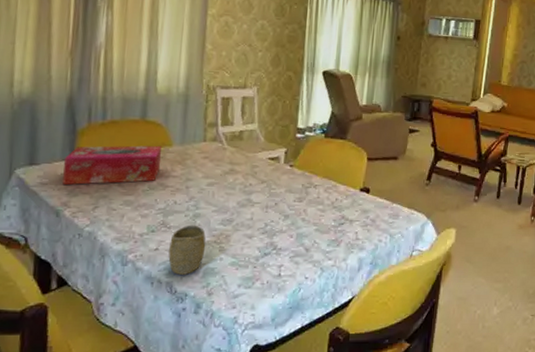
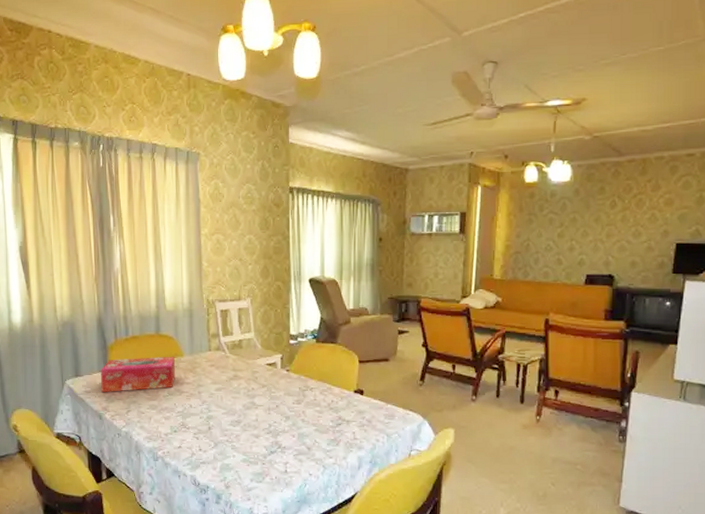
cup: present [168,224,206,275] -> none [190,425,220,470]

